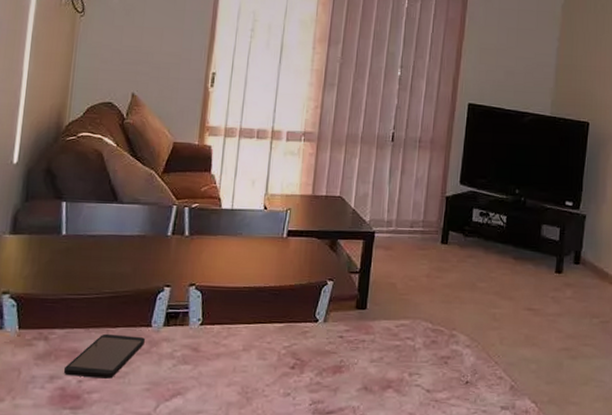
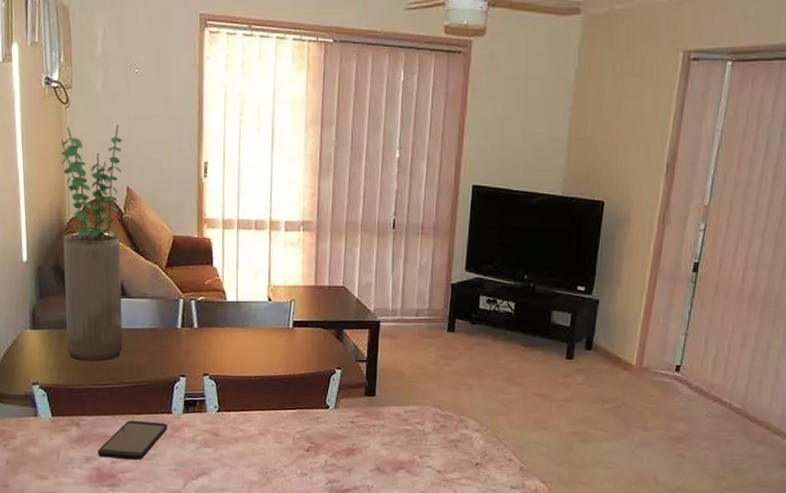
vase: none [47,34,133,269] -> present [61,125,123,361]

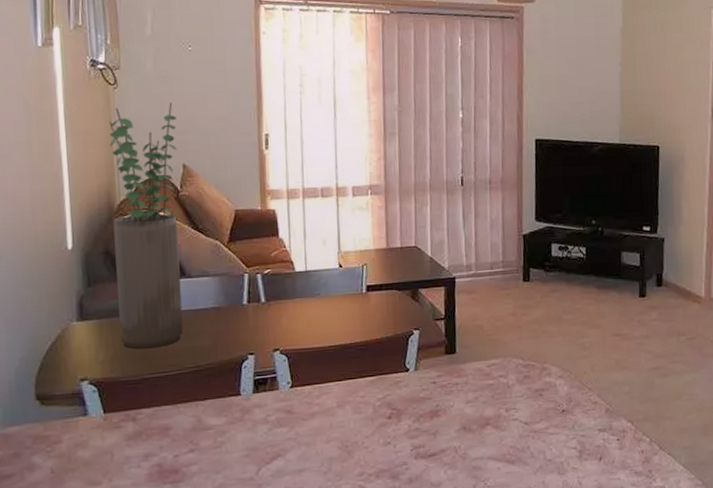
phone: present [98,420,168,460] -> none [158,406,237,452]

